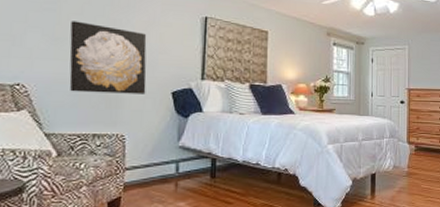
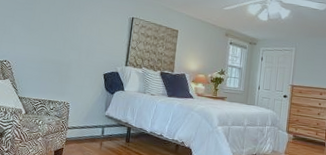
wall art: present [69,21,147,94] -> none [36,17,90,74]

